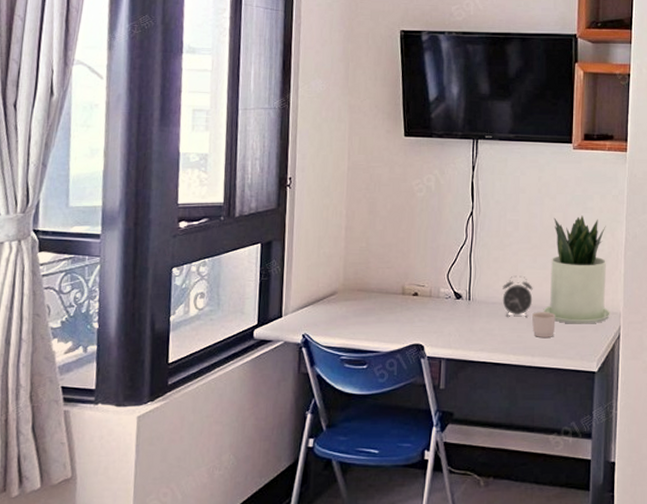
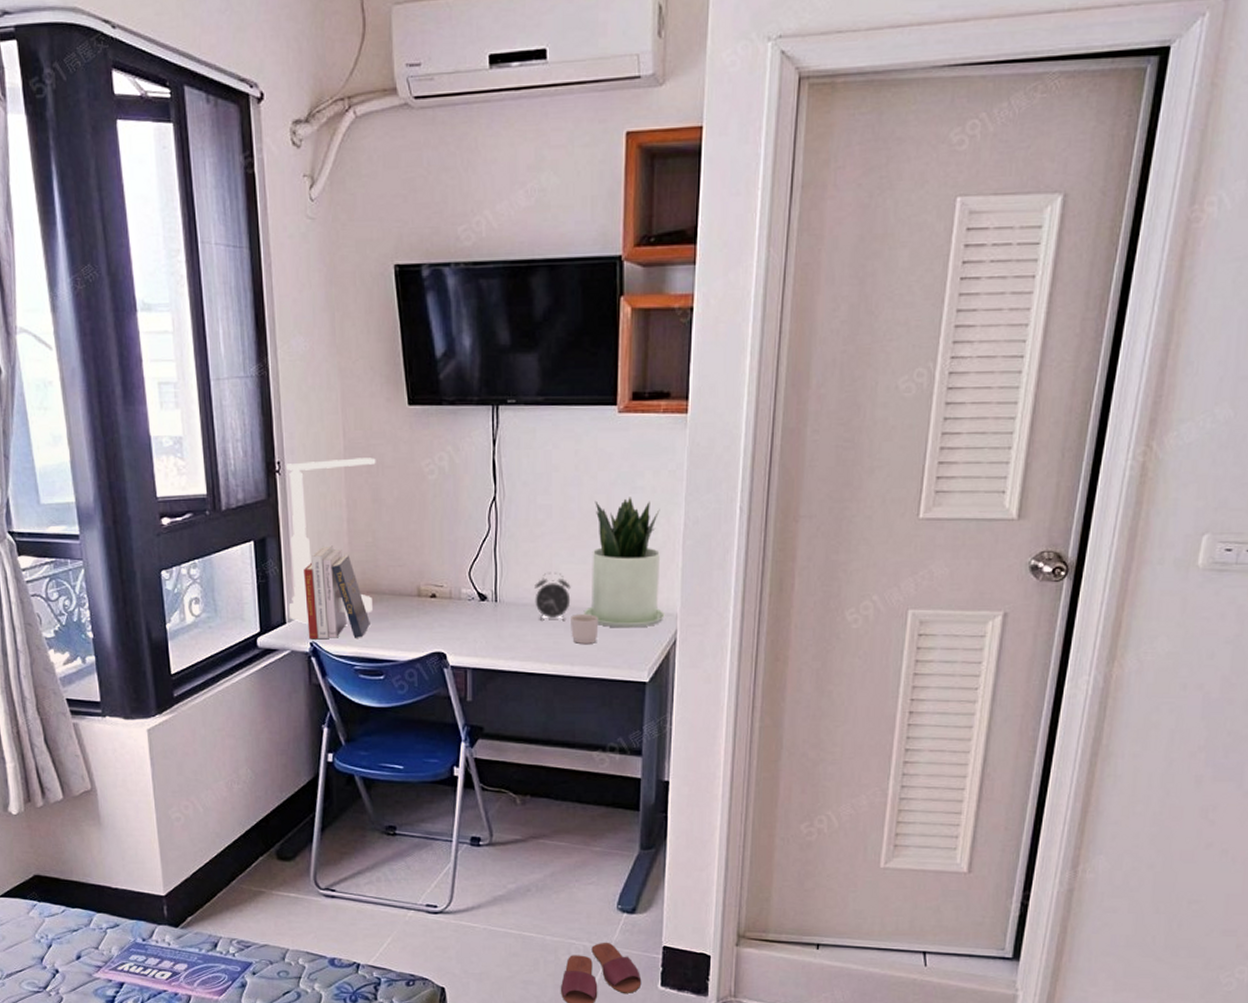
desk lamp: none [285,177,374,317] -> present [286,458,376,624]
books: none [301,249,358,332] -> present [303,545,370,640]

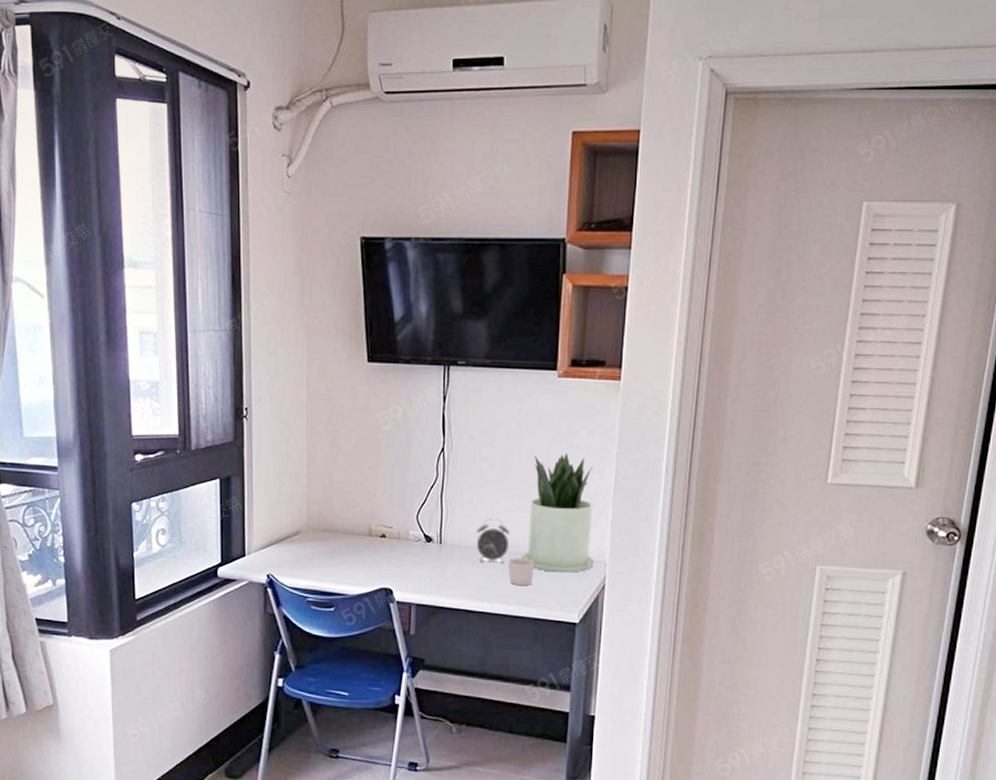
desk lamp: present [286,458,376,624] -> none [248,407,336,557]
books: present [303,545,370,640] -> none [263,486,324,572]

